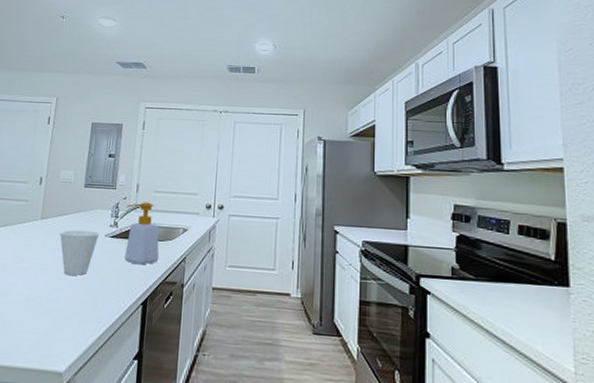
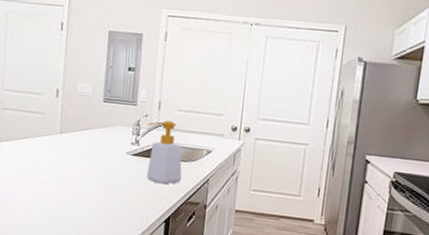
cup: present [59,230,100,275] -> none [79,146,121,191]

